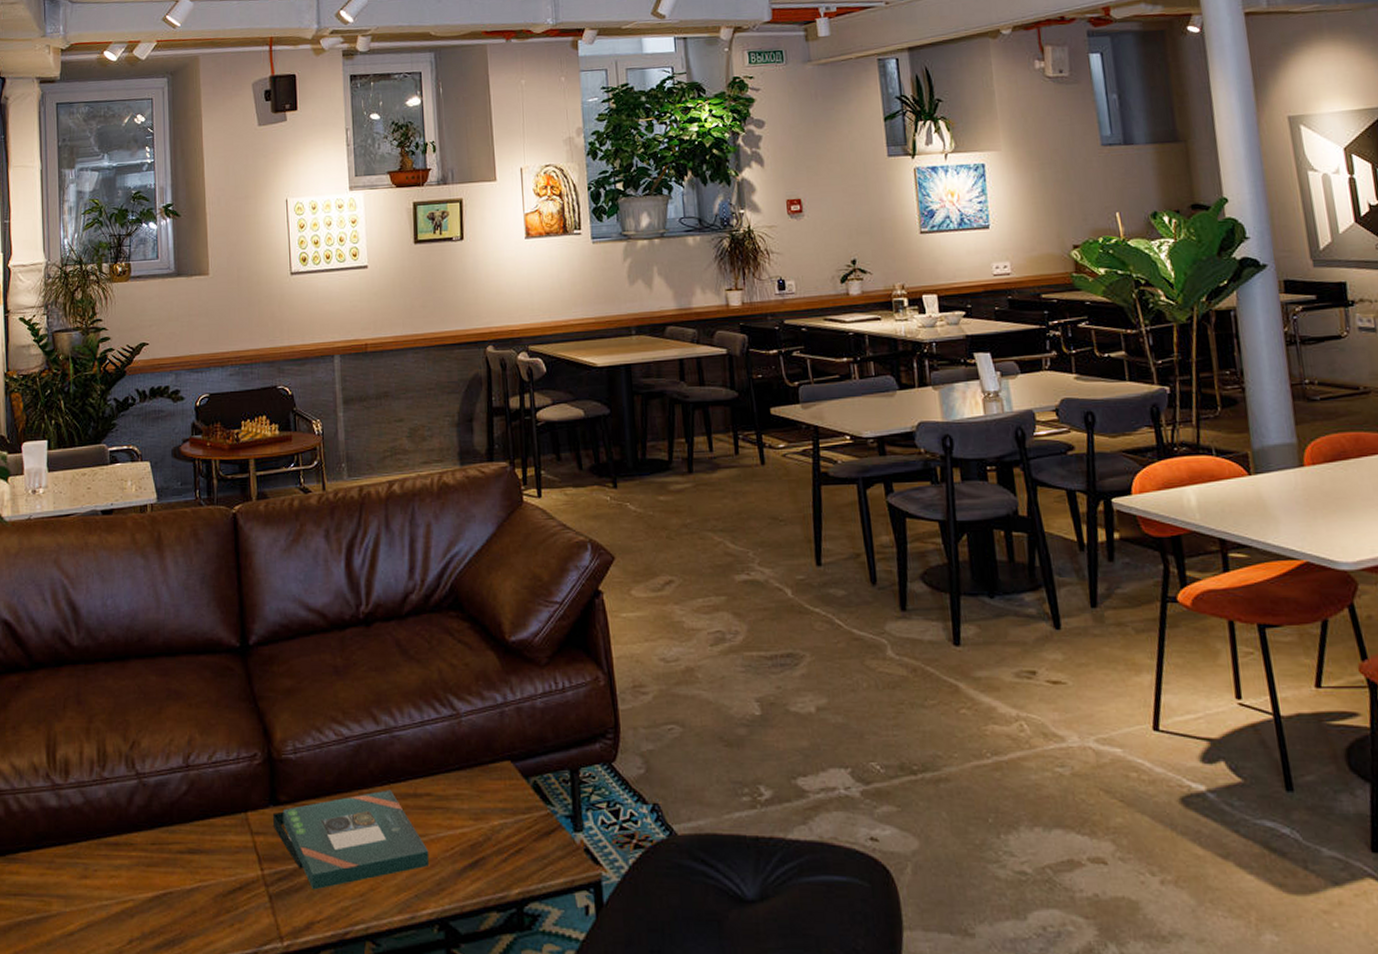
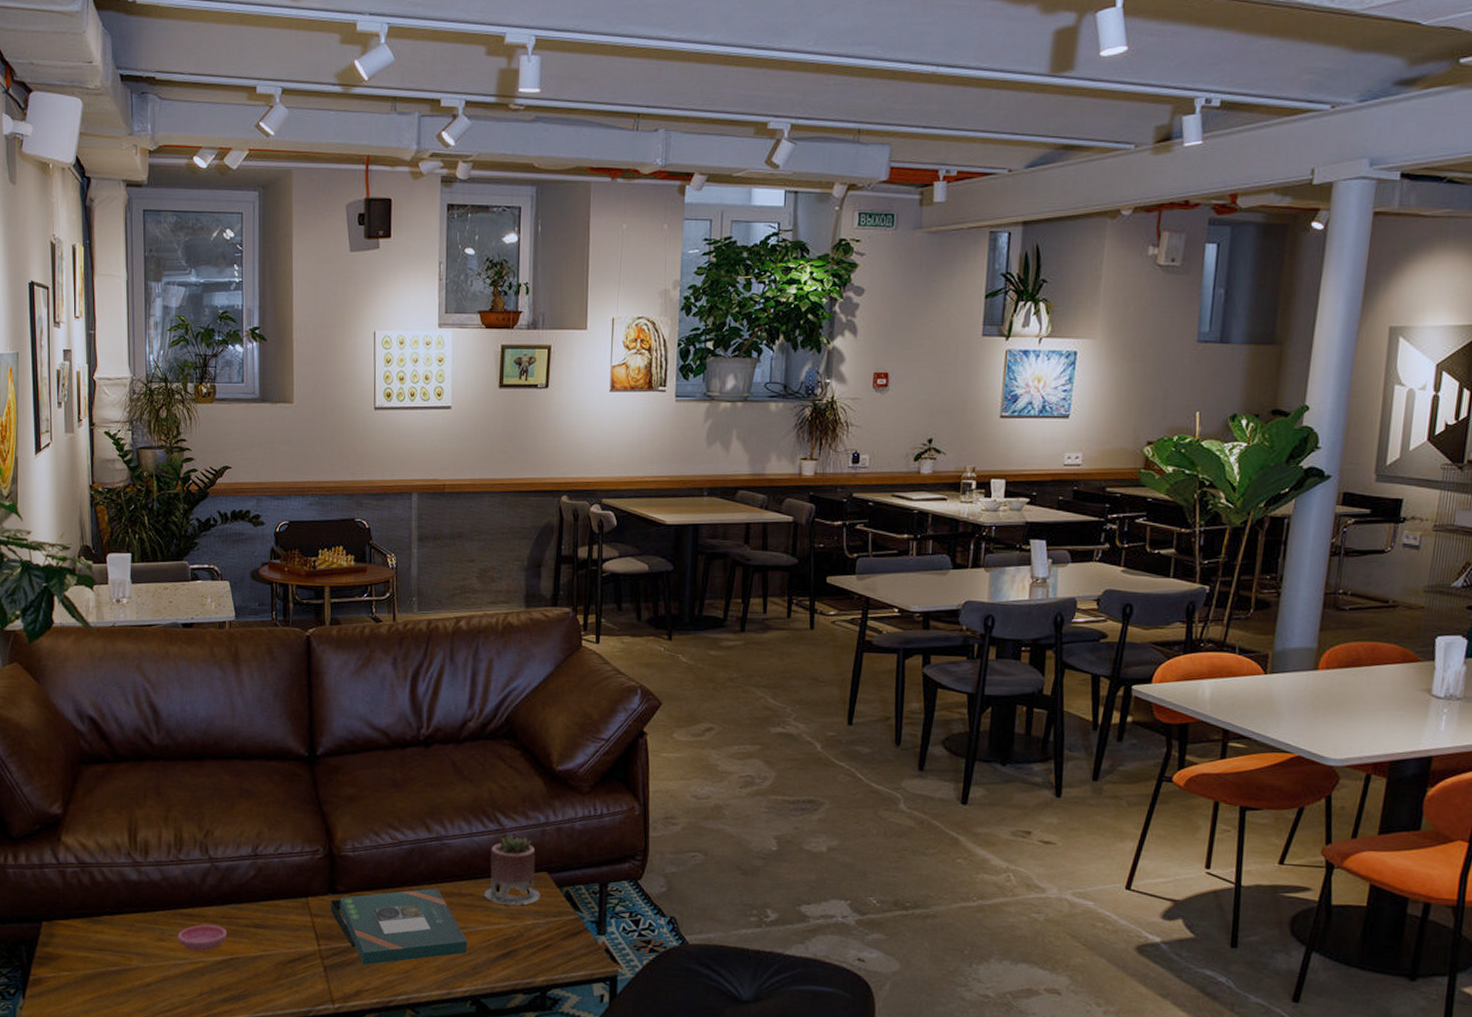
saucer: none [102,855,159,888] -> present [177,925,227,952]
succulent planter: none [443,720,506,803] -> present [484,834,540,905]

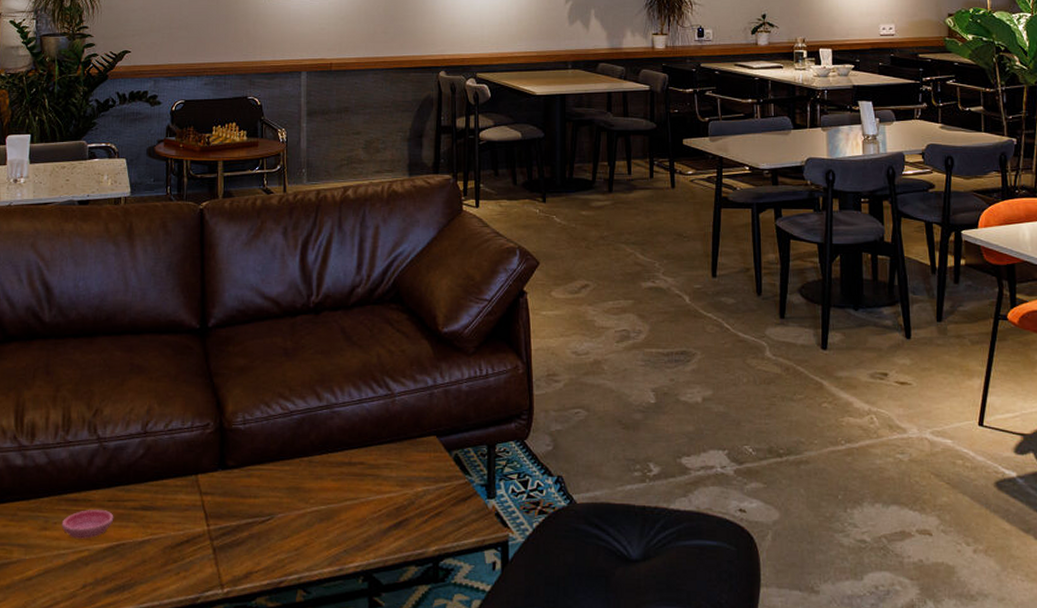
board game: present [330,888,468,965] -> none [220,458,359,544]
succulent planter: present [484,834,540,905] -> none [375,399,430,472]

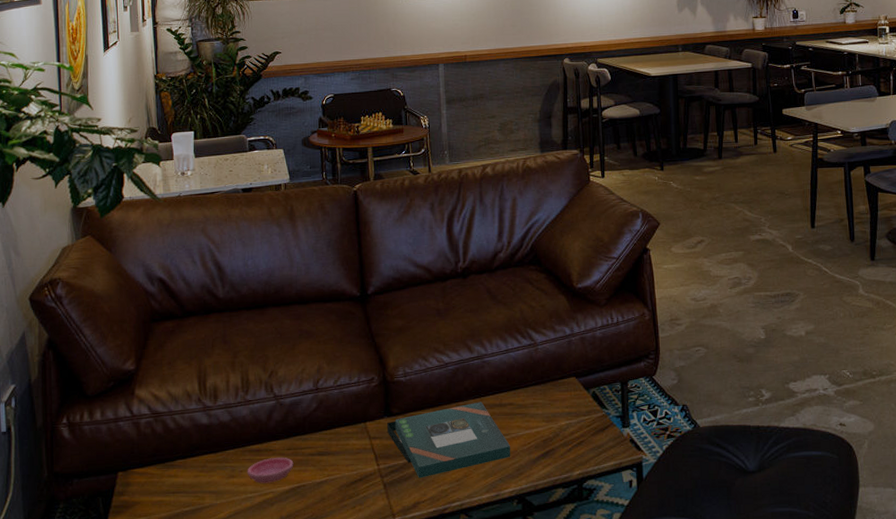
board game: none [220,458,359,544] -> present [386,401,511,478]

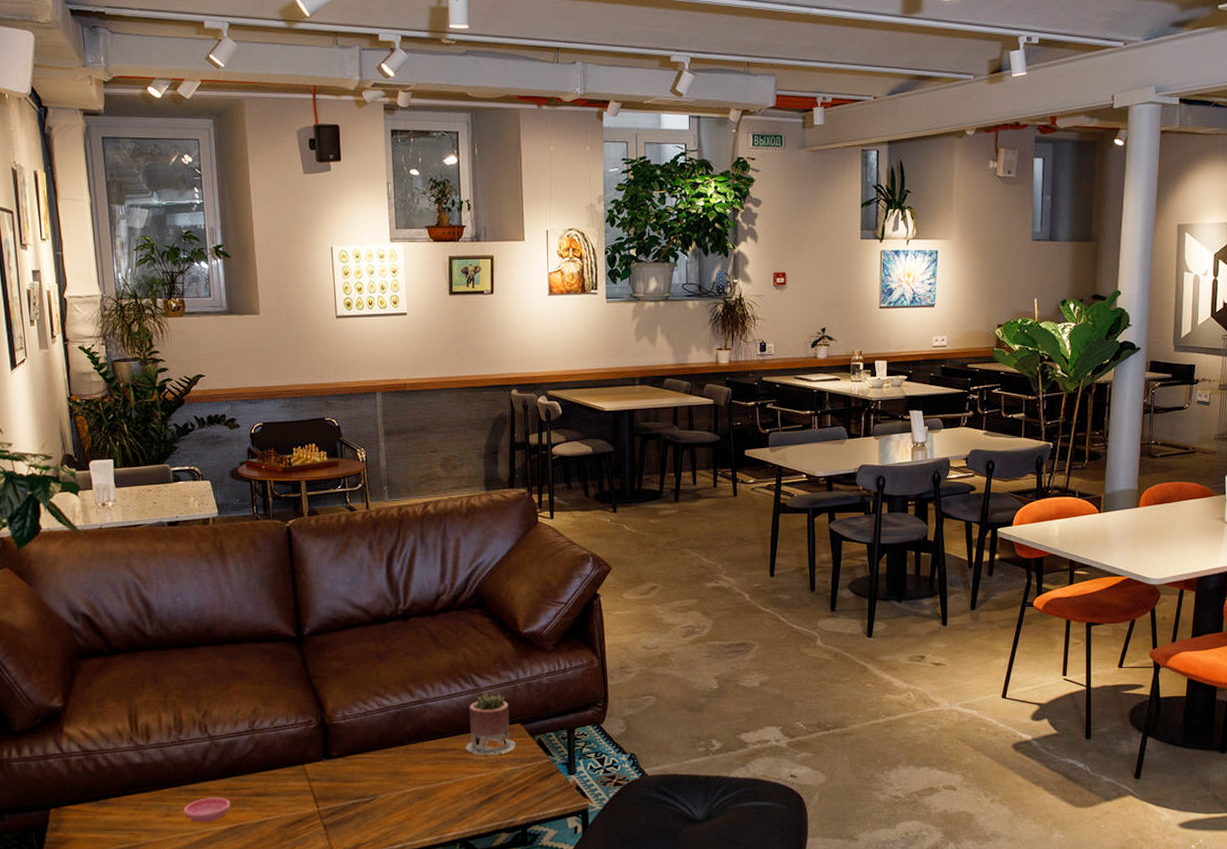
board game: present [386,401,511,478] -> none [325,746,454,821]
succulent planter: none [522,347,571,410] -> present [466,693,516,755]

